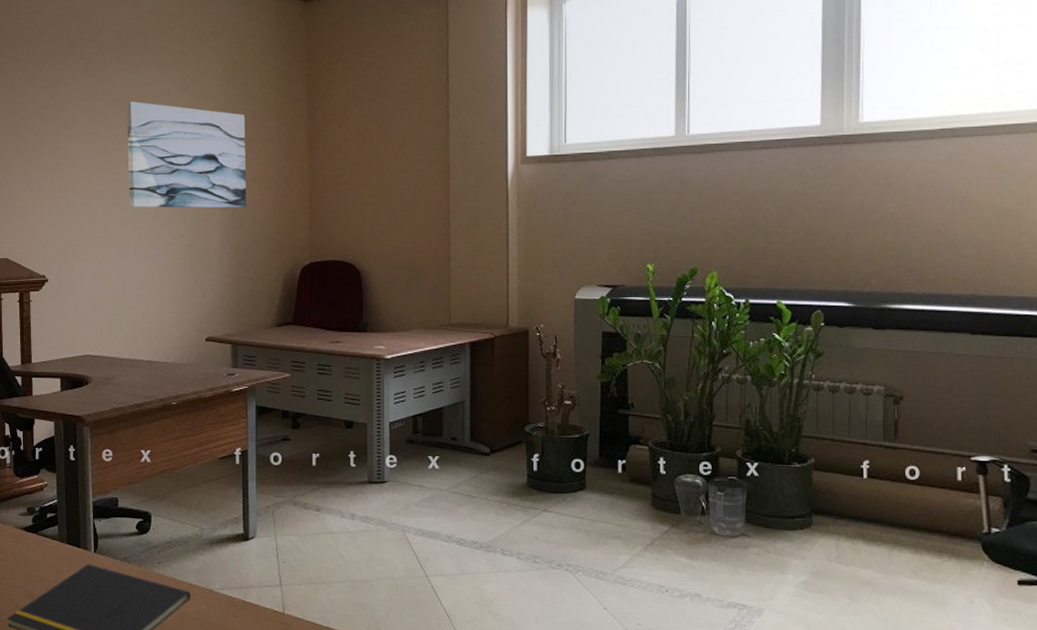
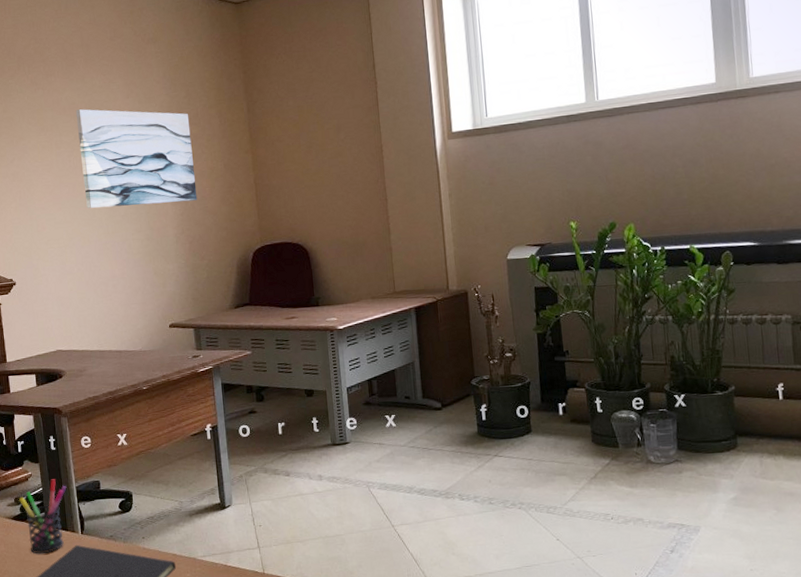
pen holder: none [32,491,83,570] -> present [19,479,67,554]

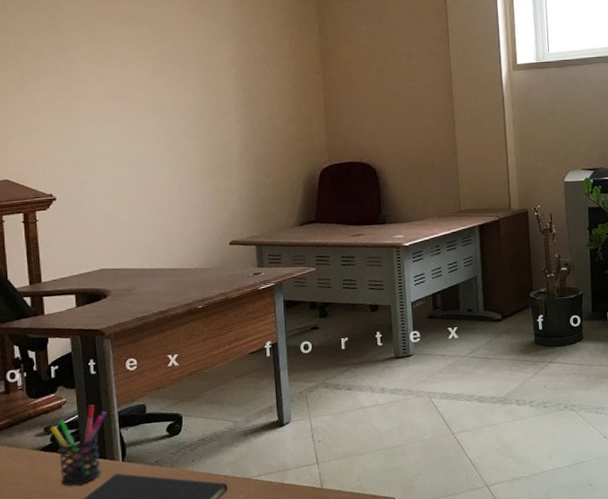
wall art: present [75,109,198,209] -> none [133,21,264,123]

